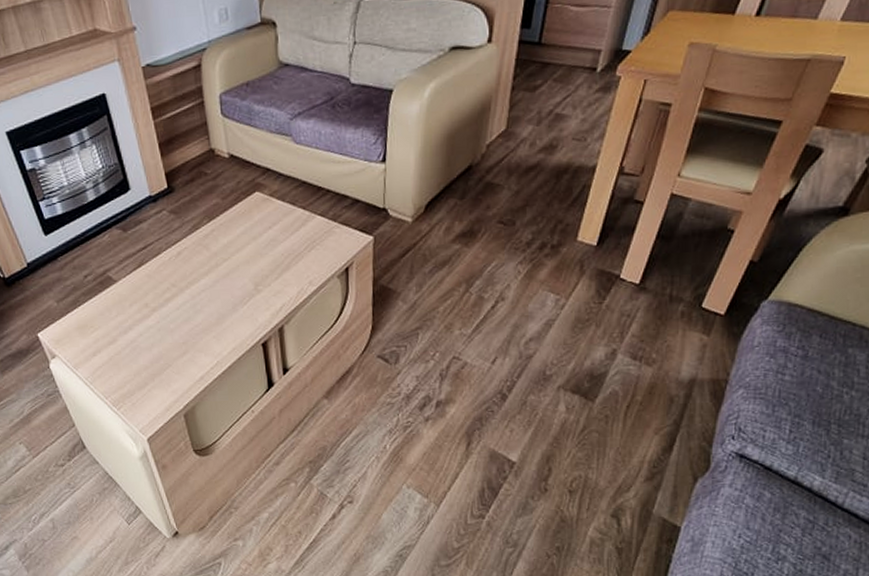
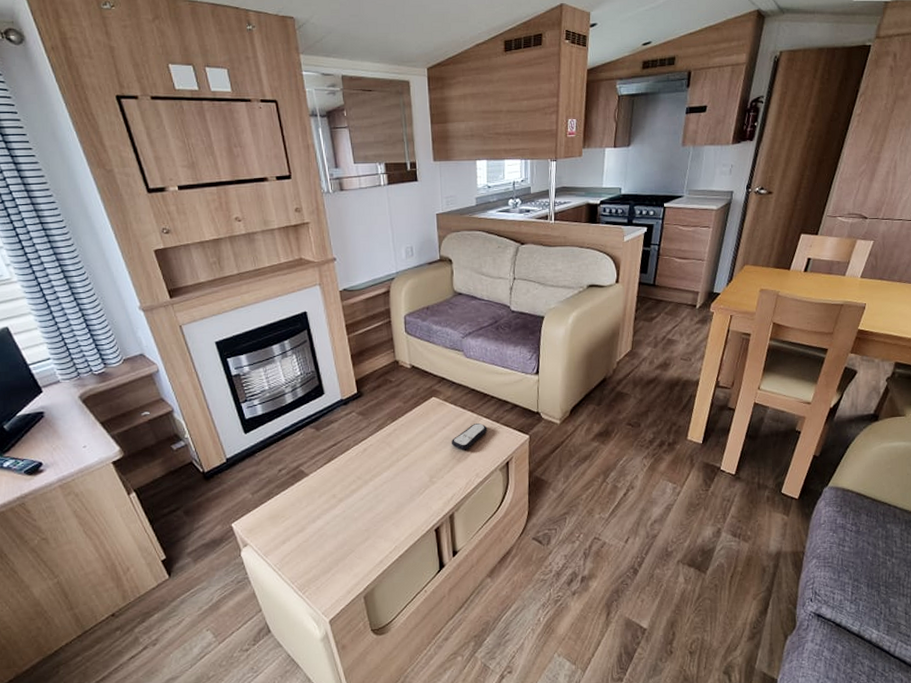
remote control: none [279,222,323,254] -> present [452,423,488,451]

